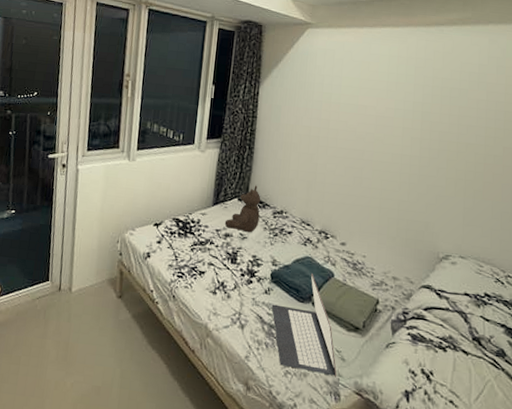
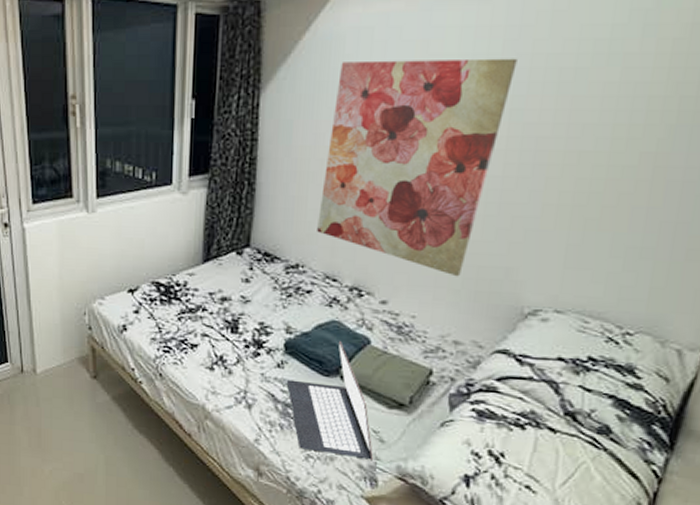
teddy bear: present [224,185,261,233] -> none [220,233,268,295]
wall art: none [296,70,424,227] -> present [317,58,518,277]

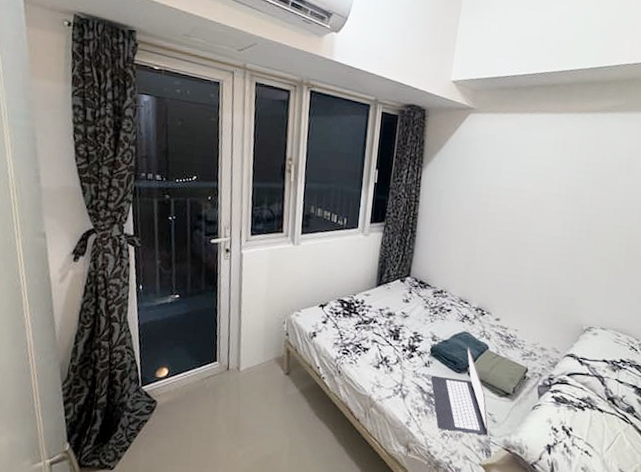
wall art: present [317,58,518,277] -> none [456,155,578,303]

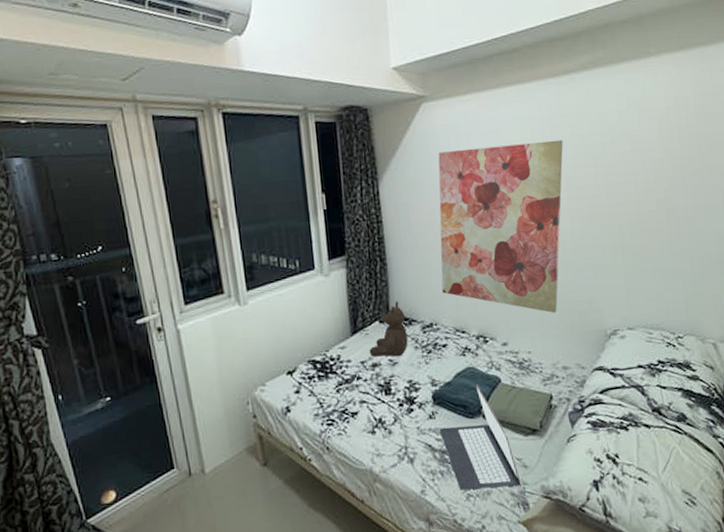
teddy bear: none [387,267,422,312] -> present [369,301,408,357]
wall art: none [456,155,578,303] -> present [438,139,564,314]

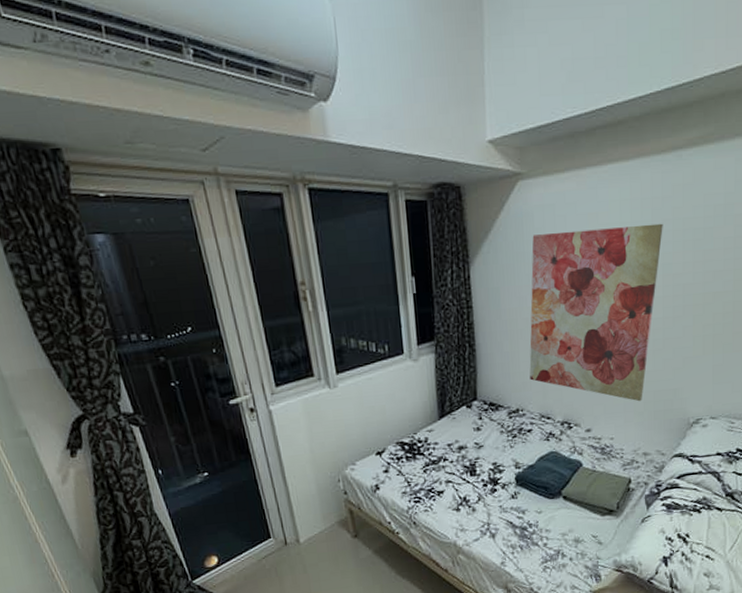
teddy bear: present [369,301,408,357] -> none [455,386,494,441]
laptop: present [439,385,521,490] -> none [520,468,595,563]

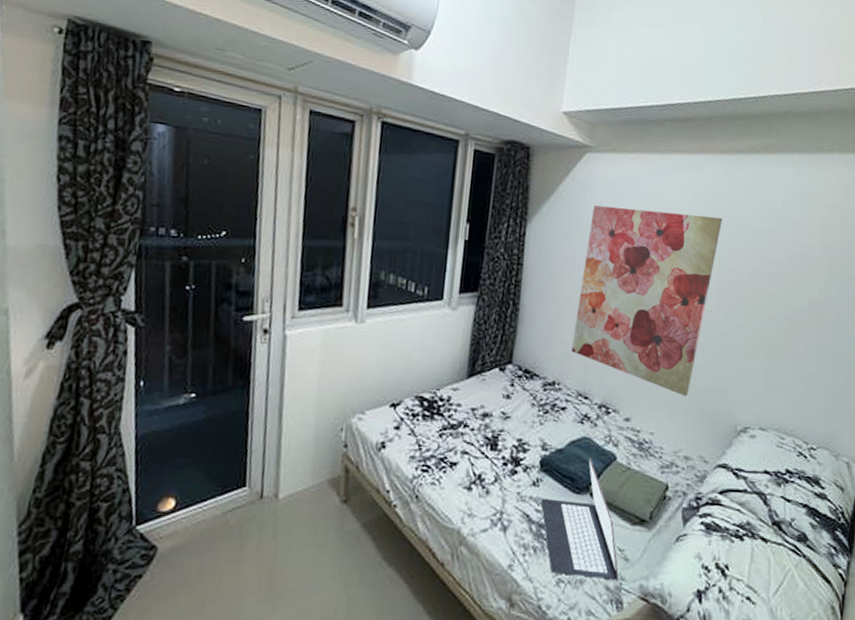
laptop: none [520,468,595,563] -> present [540,458,619,581]

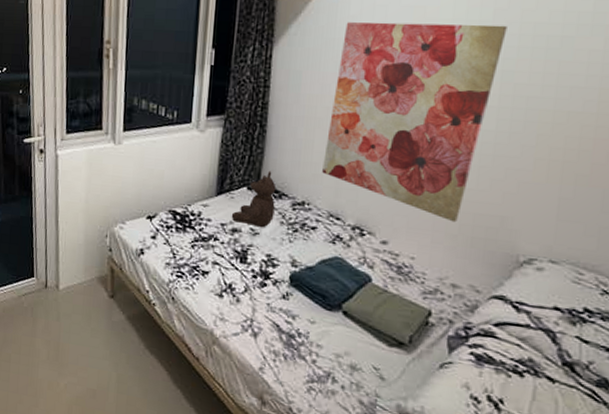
teddy bear: none [482,350,528,411] -> present [231,170,276,228]
laptop: present [540,458,619,581] -> none [290,277,374,397]

